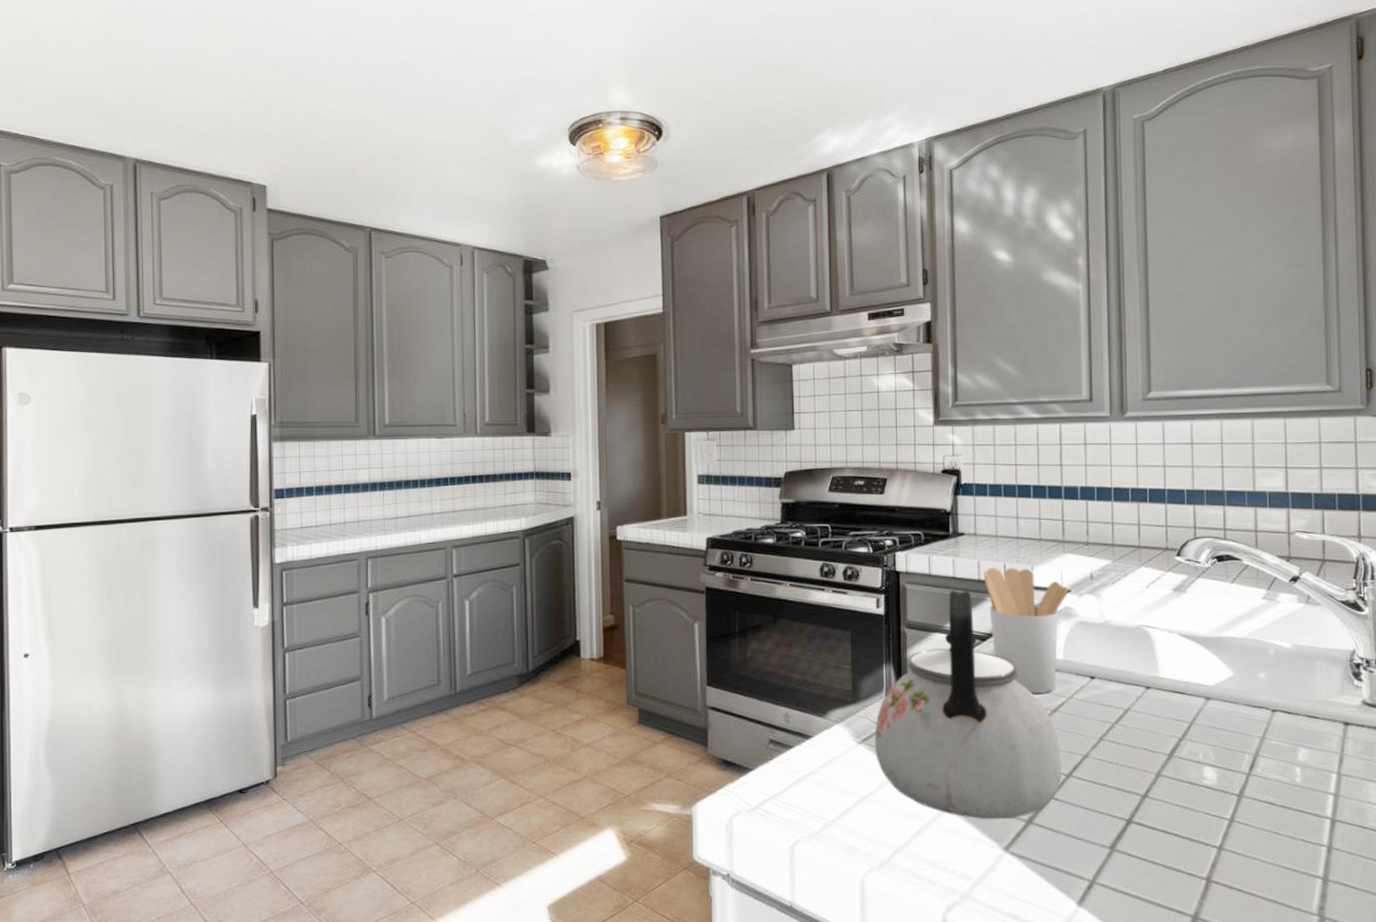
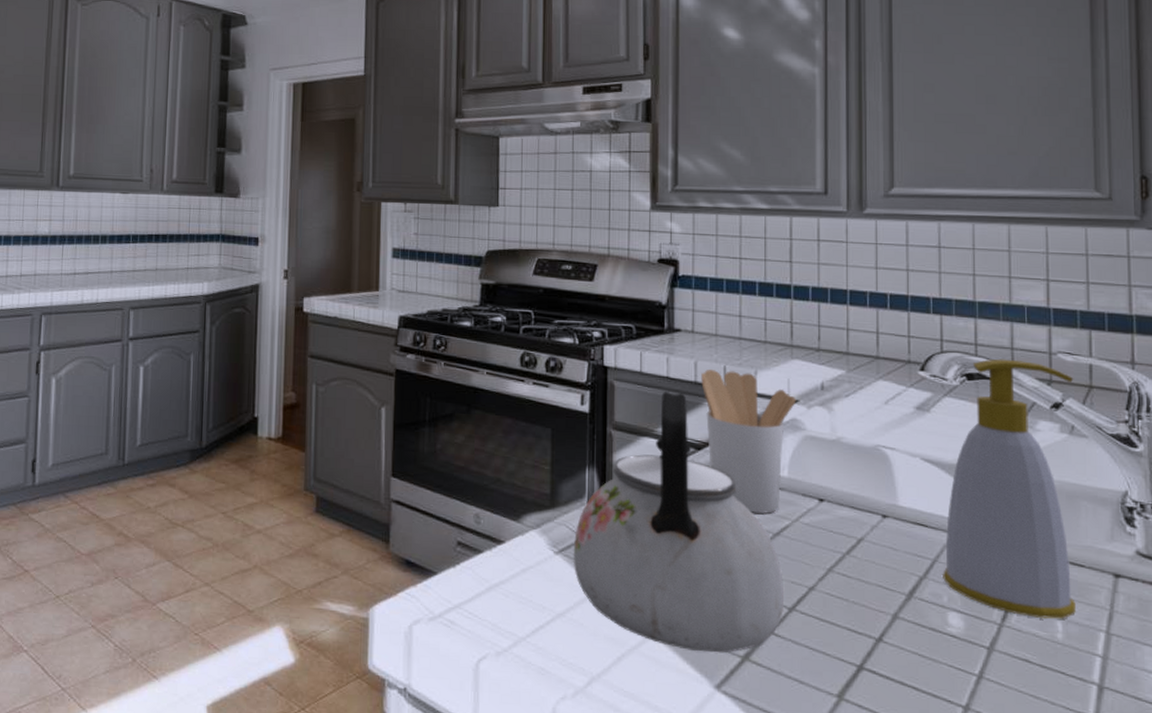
soap bottle: none [1199,540,1312,766] -> present [943,359,1076,619]

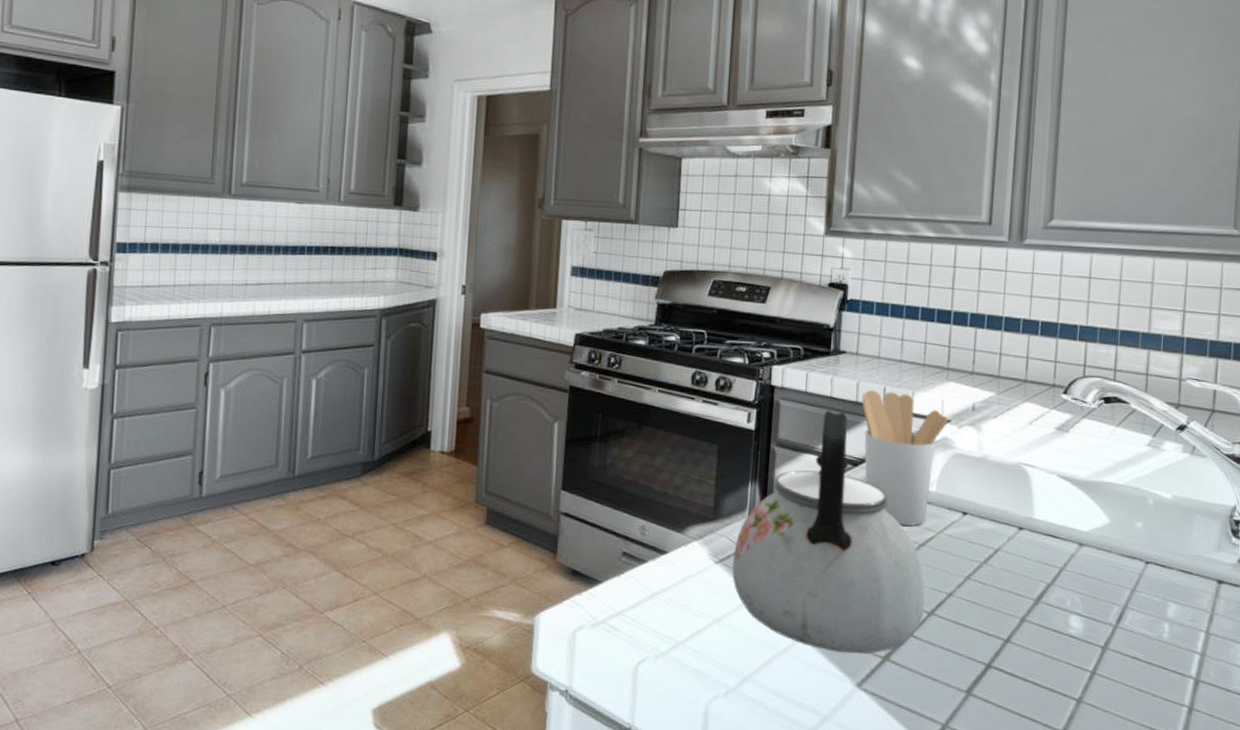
soap bottle: present [943,359,1076,619] -> none [1068,384,1199,621]

